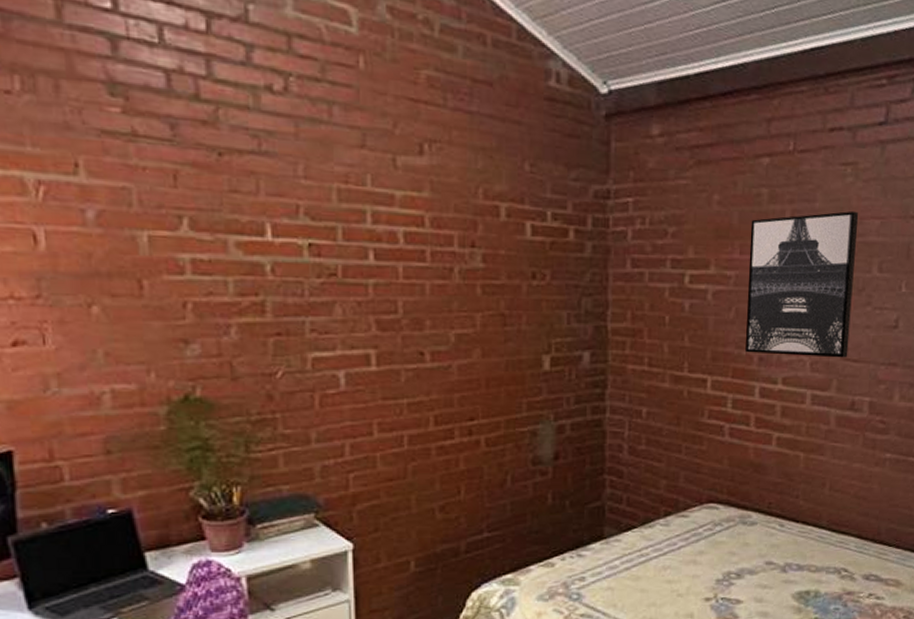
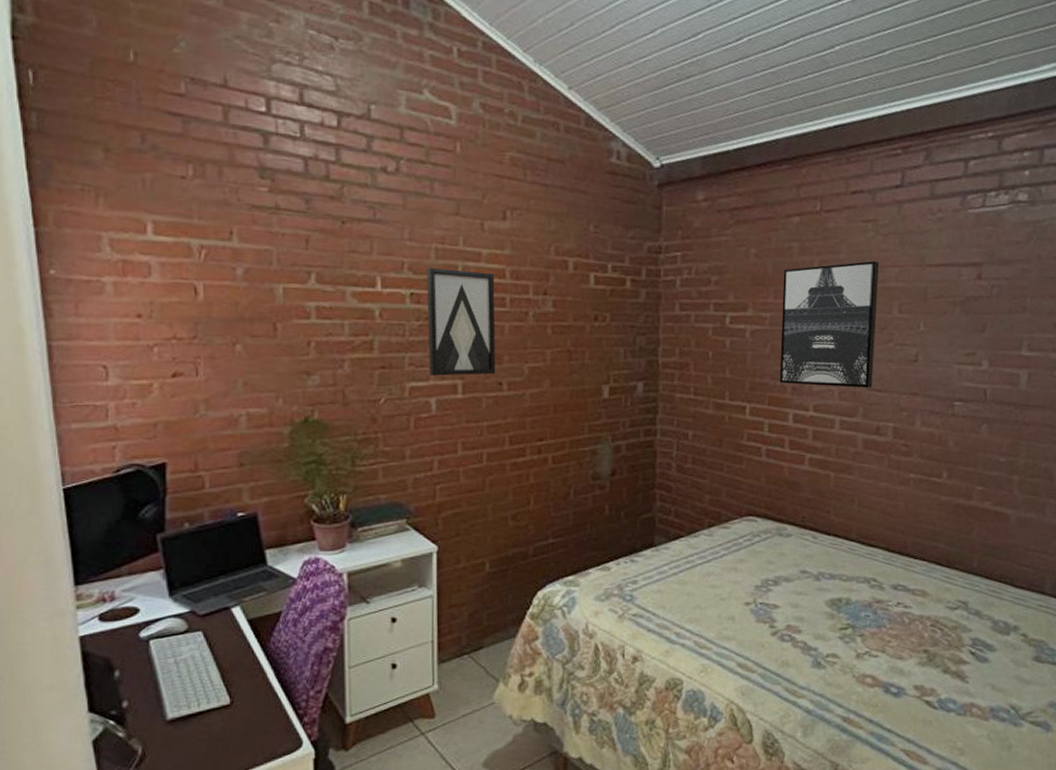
wall art: none [327,213,416,345] -> present [426,268,496,376]

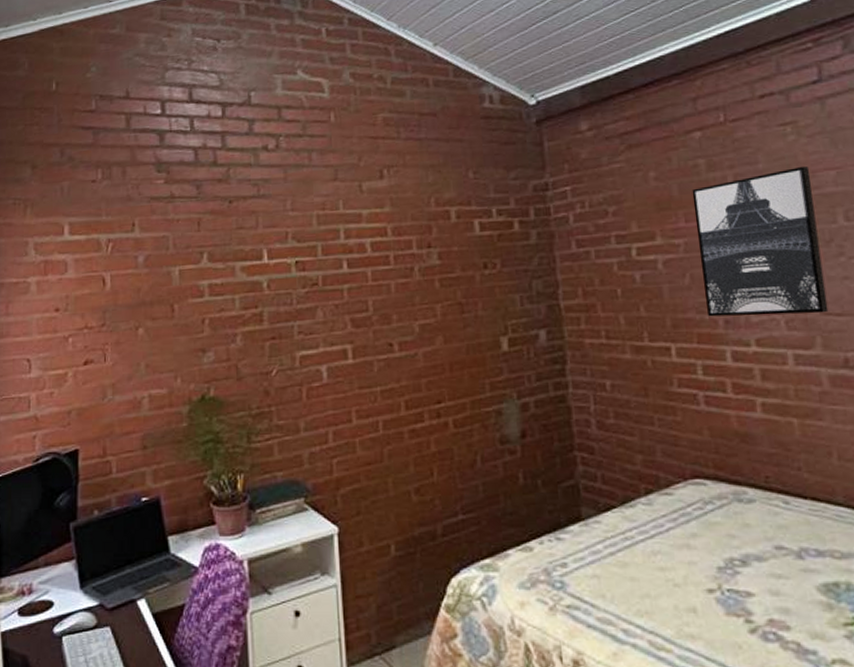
wall art: present [426,268,496,376] -> none [309,232,386,343]

